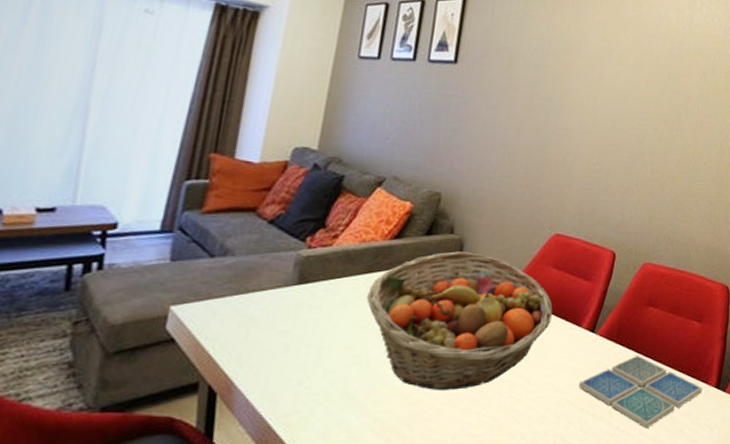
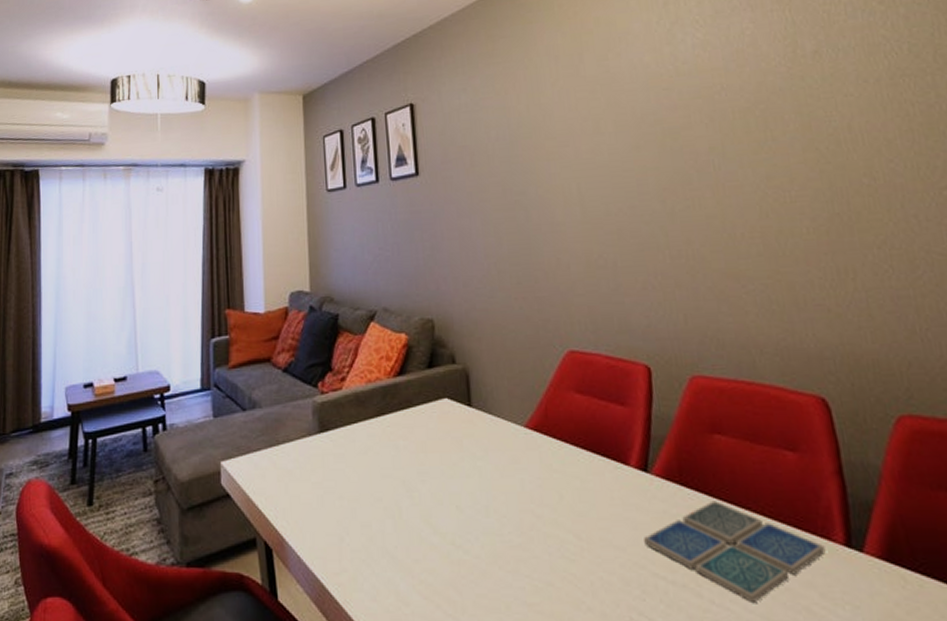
fruit basket: present [366,251,553,390] -> none [384,383,589,547]

